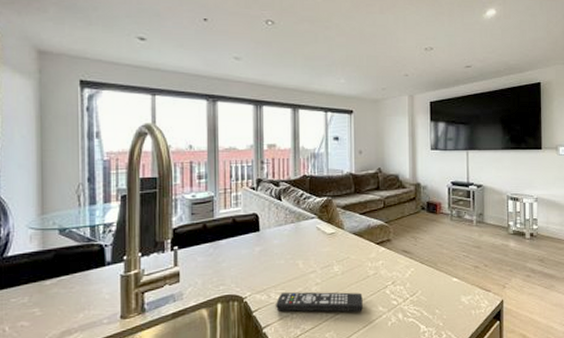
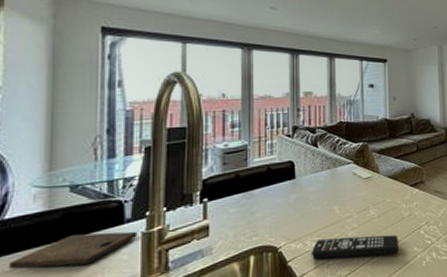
cutting board: none [12,273,117,301] -> present [8,231,138,269]

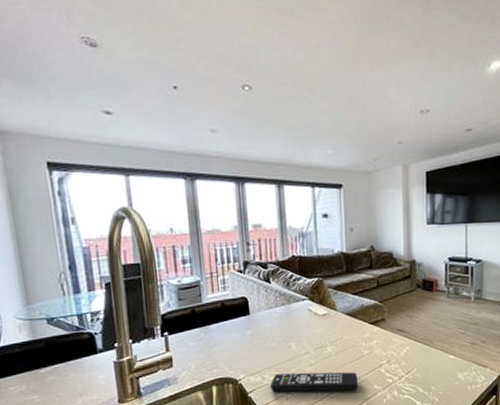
cutting board: present [8,231,138,269] -> none [10,360,111,389]

